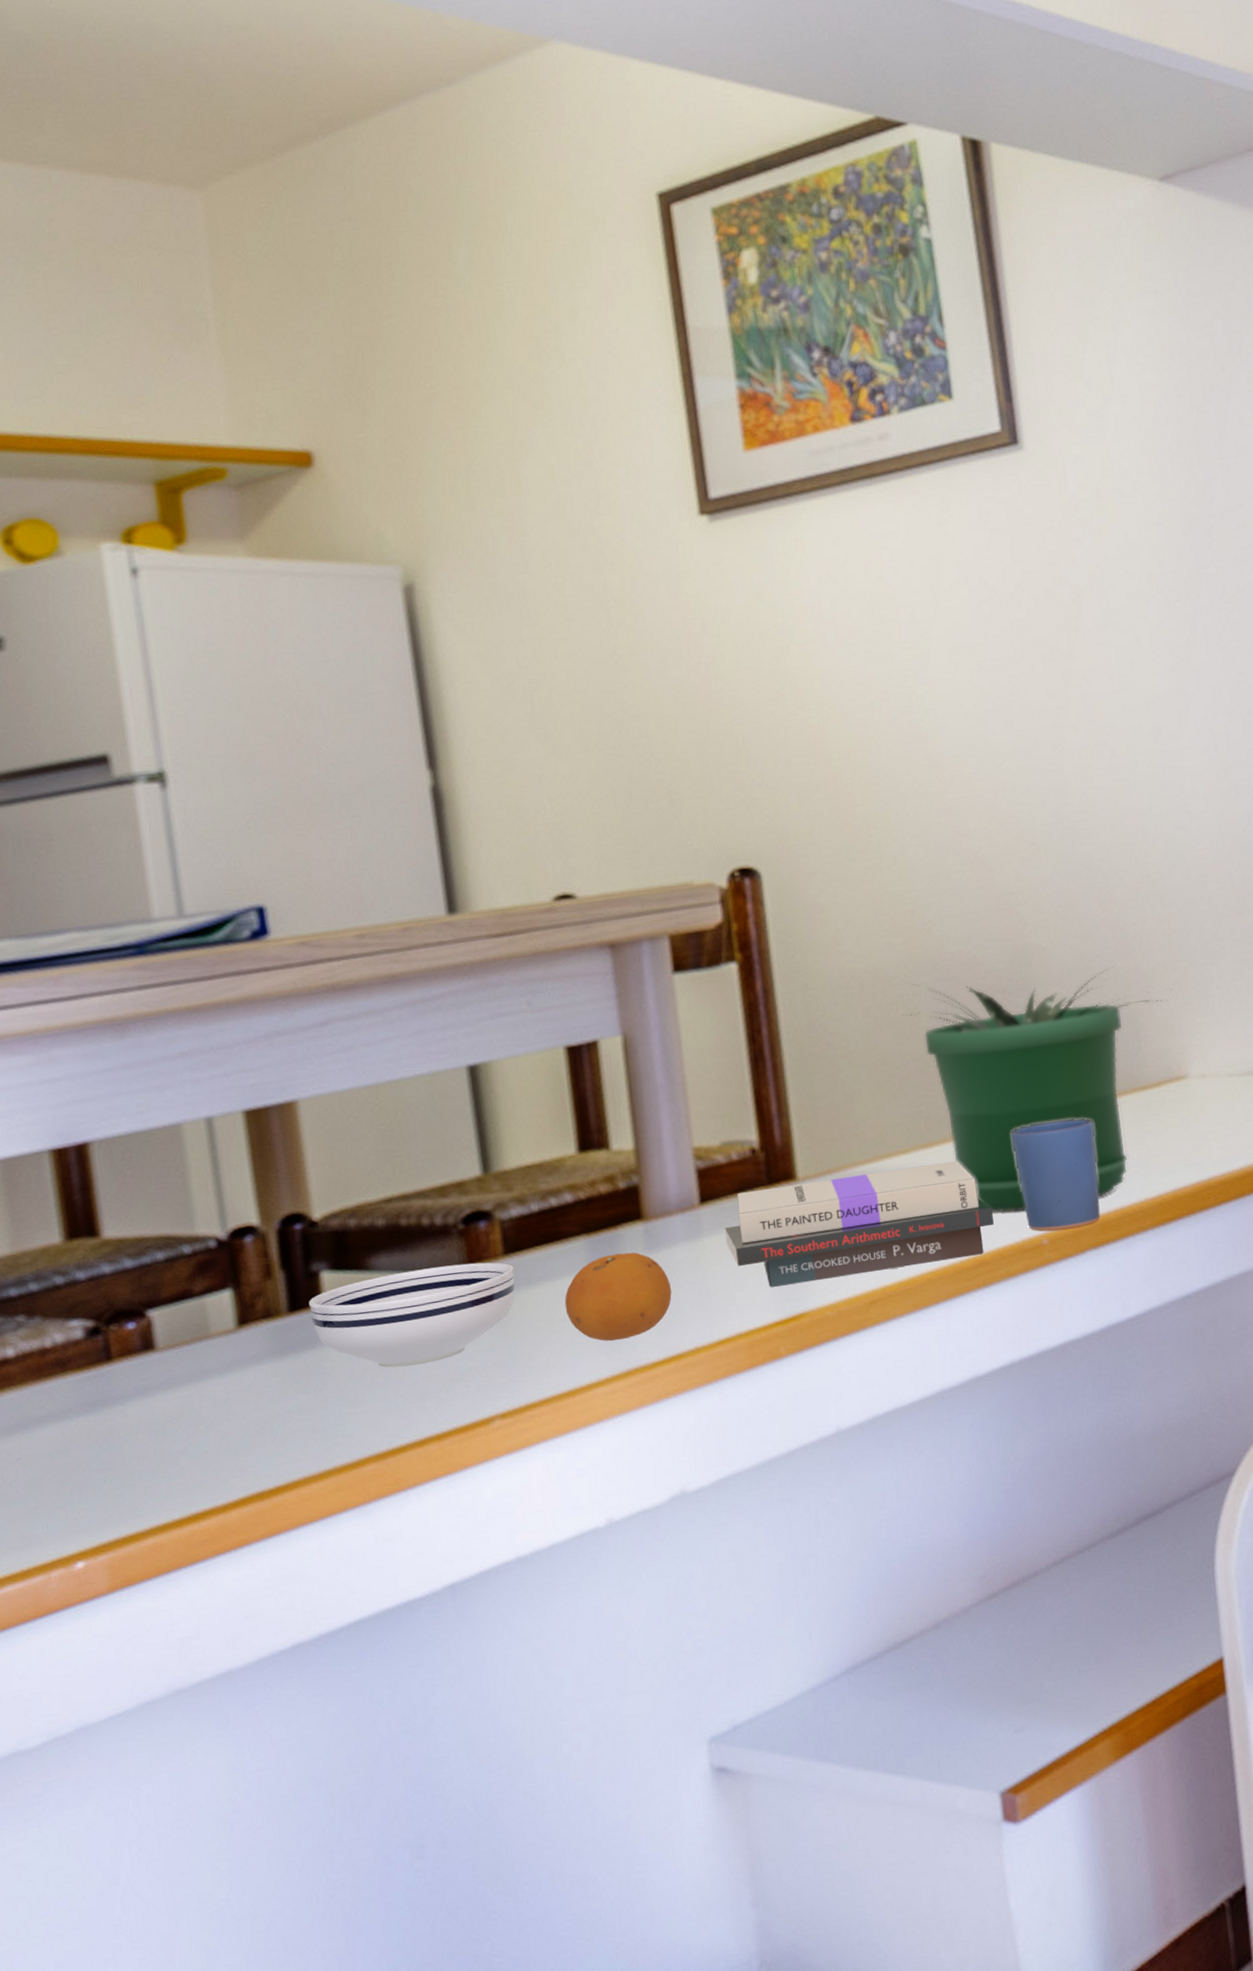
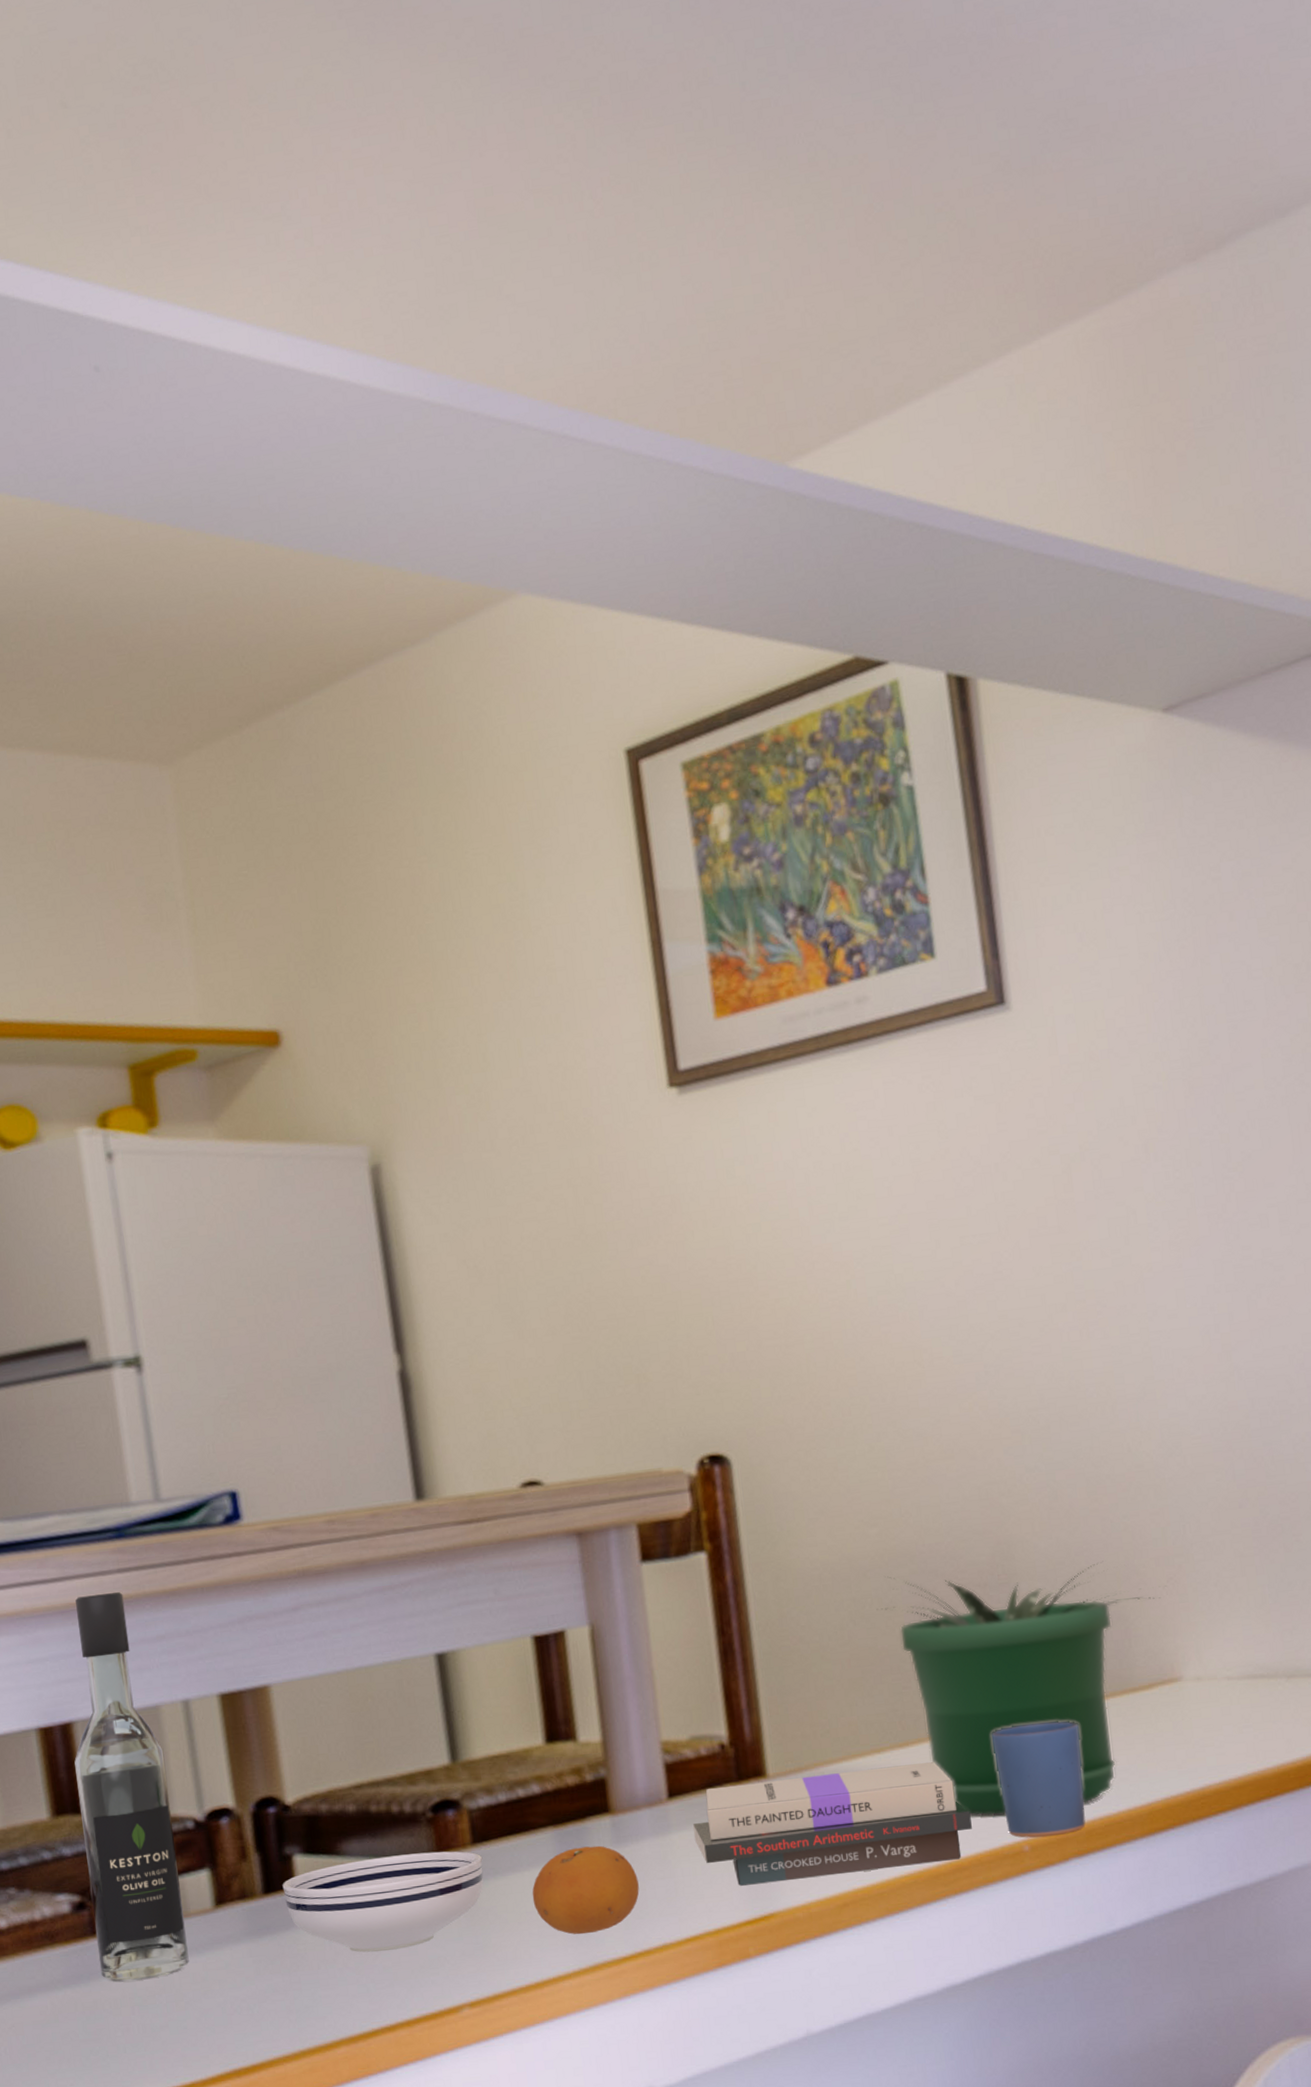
bottle: none [90,1009,210,1409] -> present [74,1592,189,1983]

